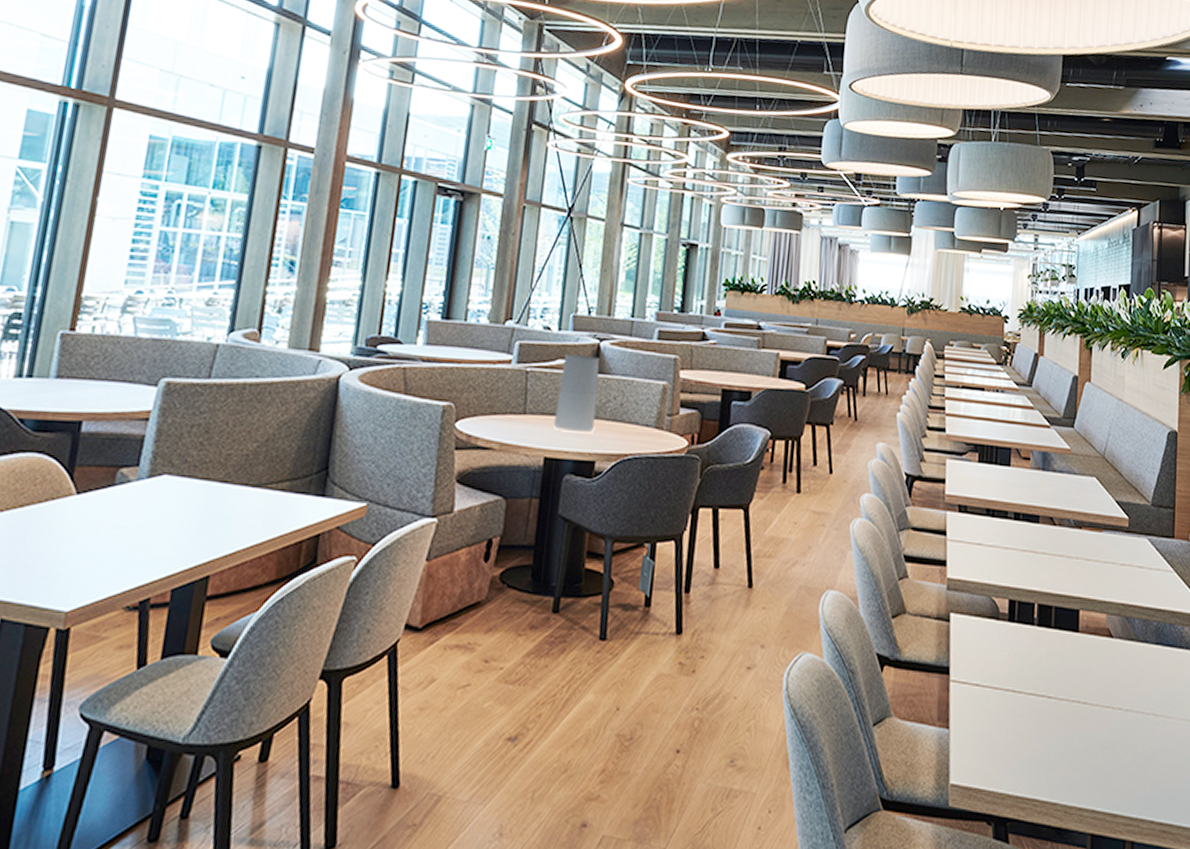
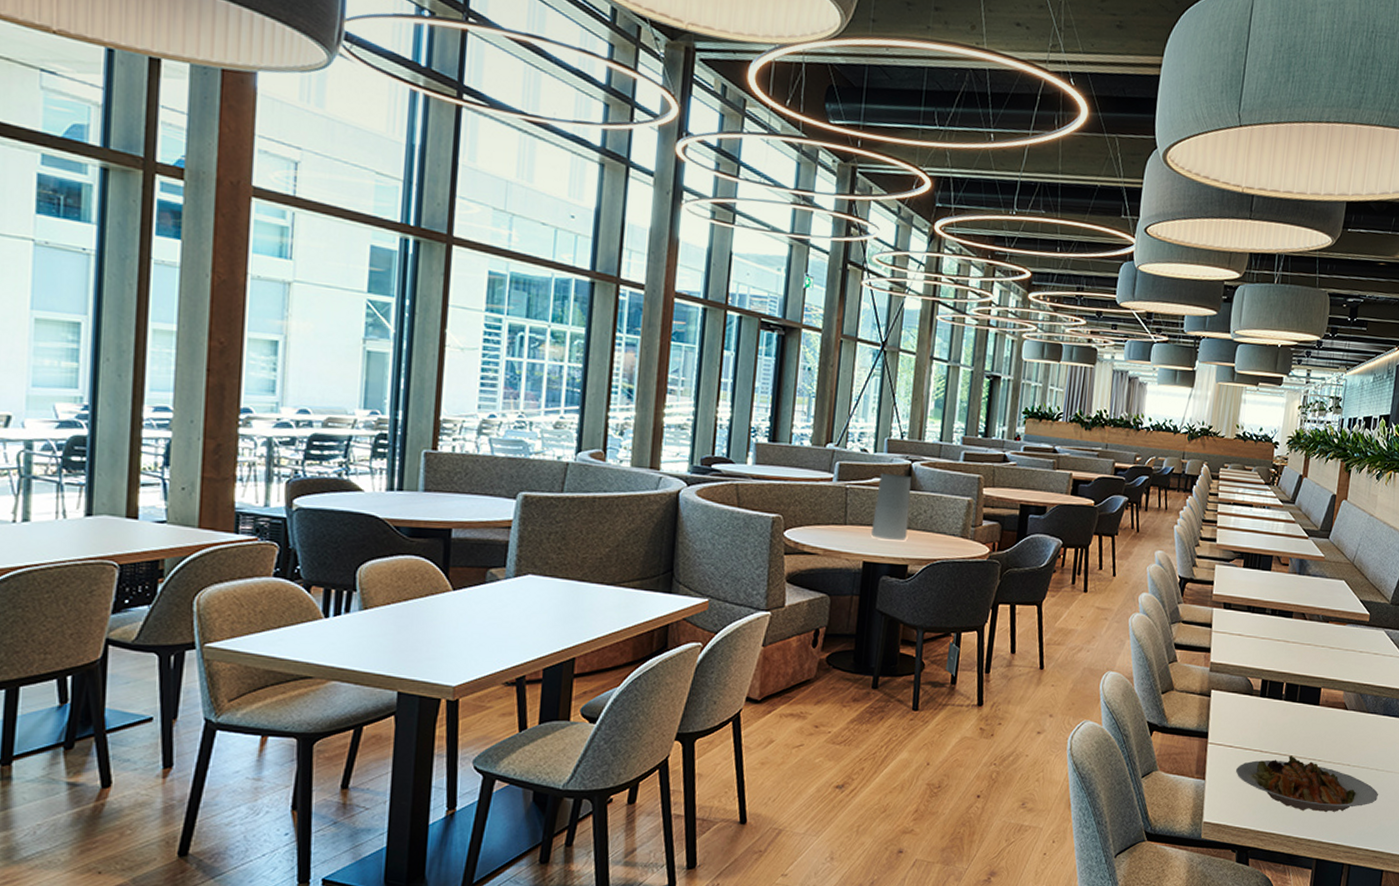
salad: none [984,696,1160,771] -> present [1235,755,1379,812]

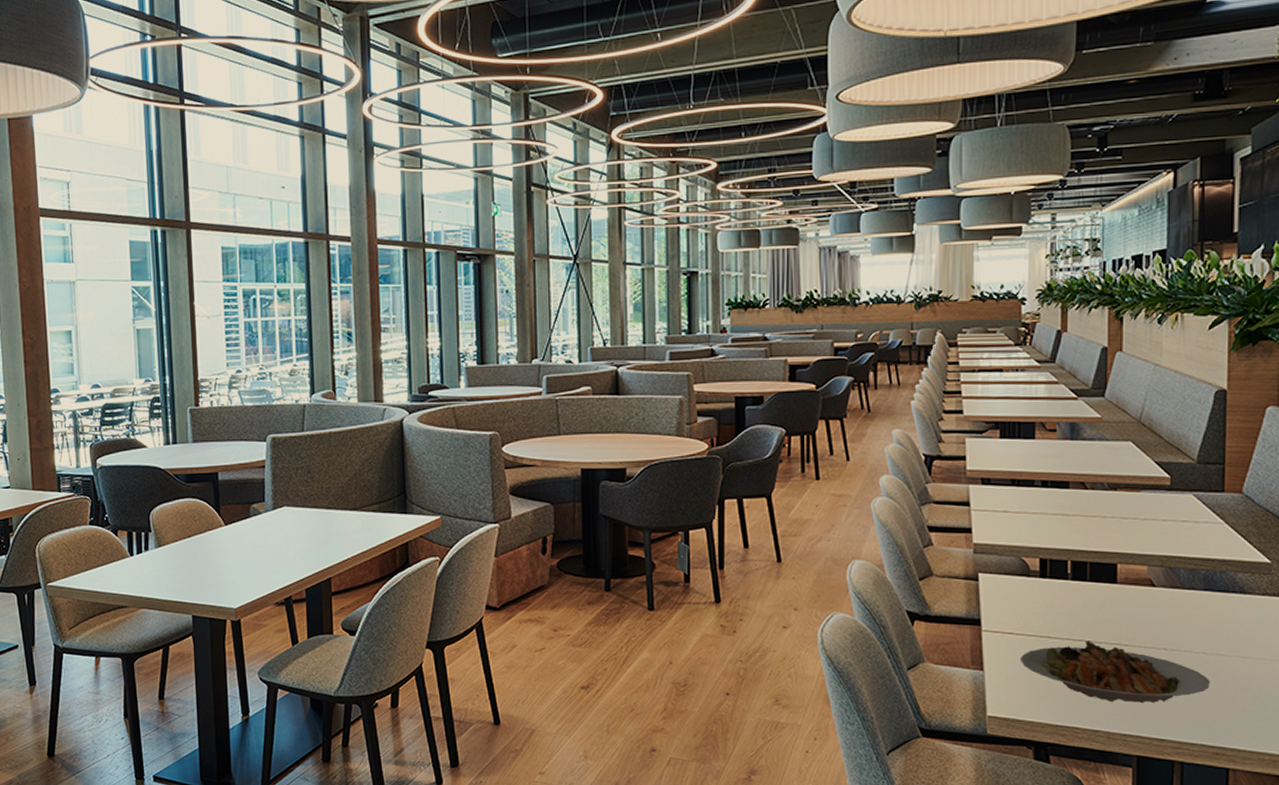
vase: present [871,473,912,541] -> none [586,381,621,446]

